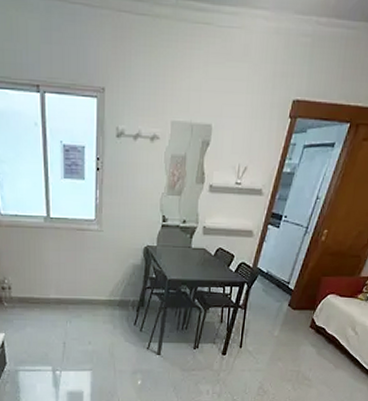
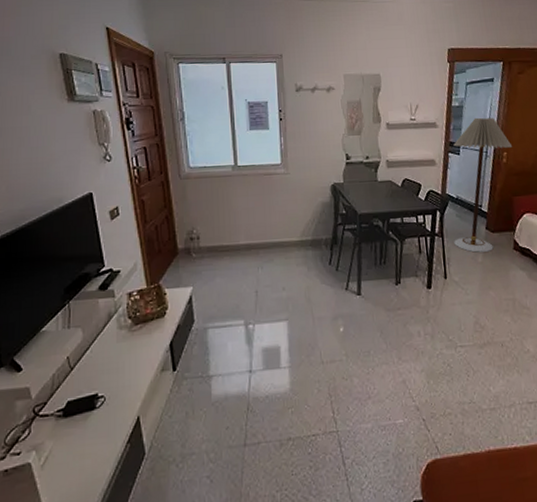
floor lamp: none [255,188,336,327] -> present [453,117,513,253]

